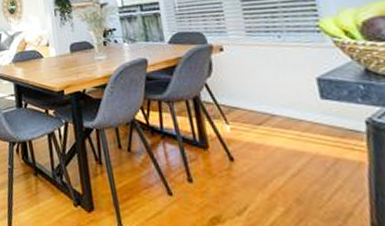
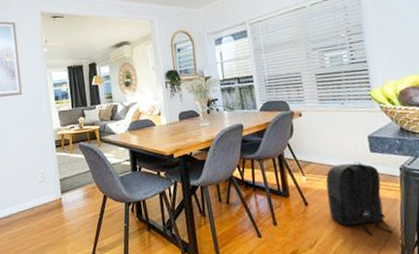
backpack: none [258,109,356,207] -> present [326,161,392,236]

